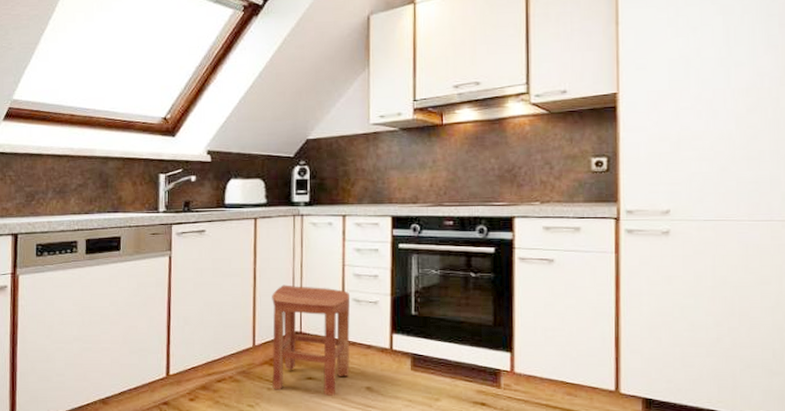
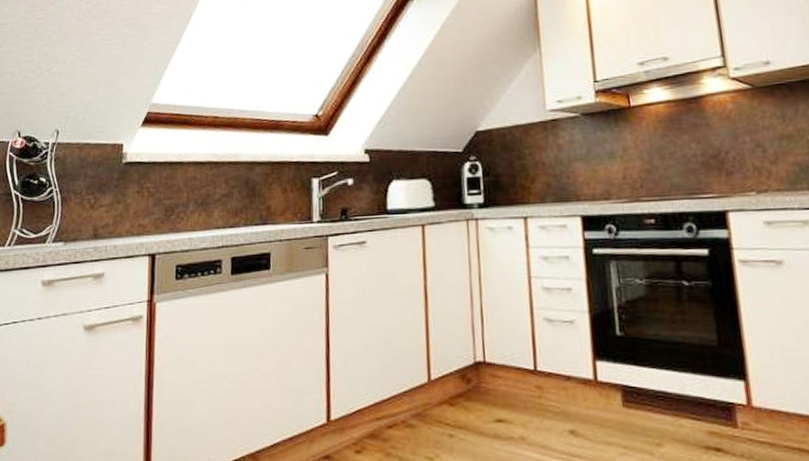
stool: present [272,284,351,396] -> none [447,303,547,443]

